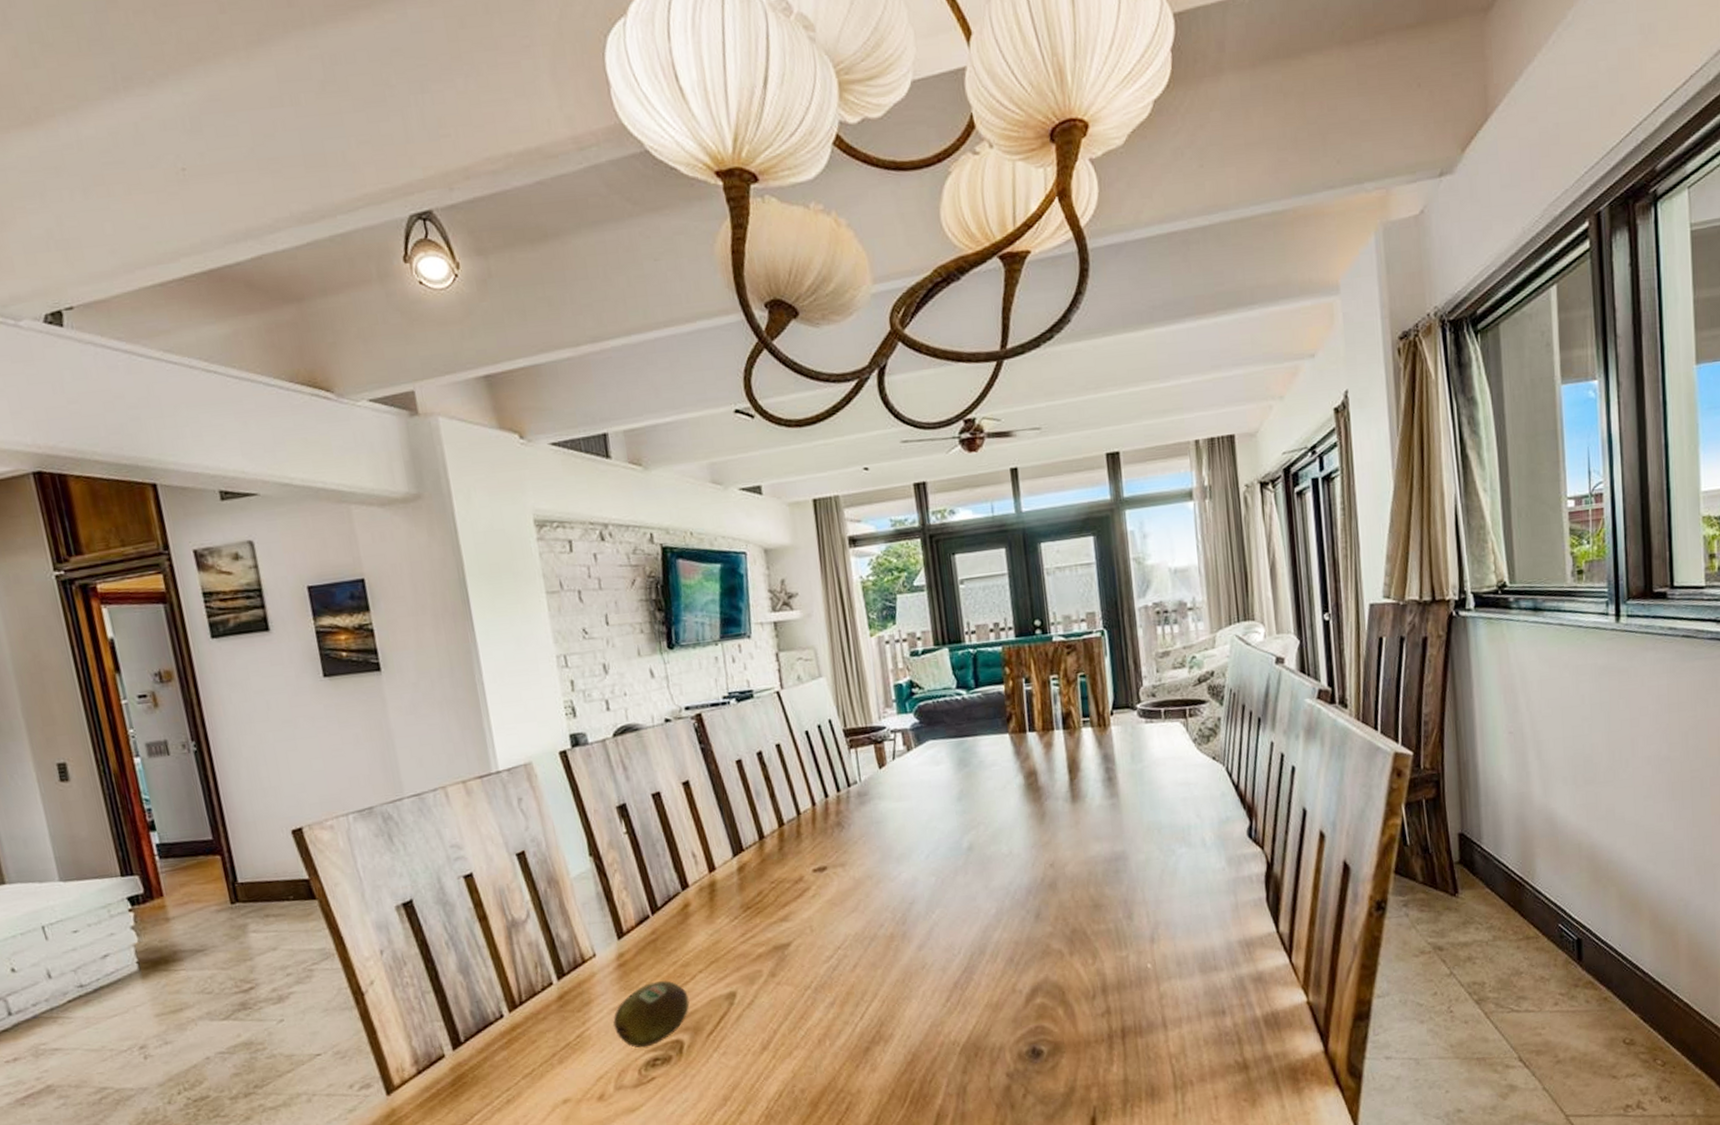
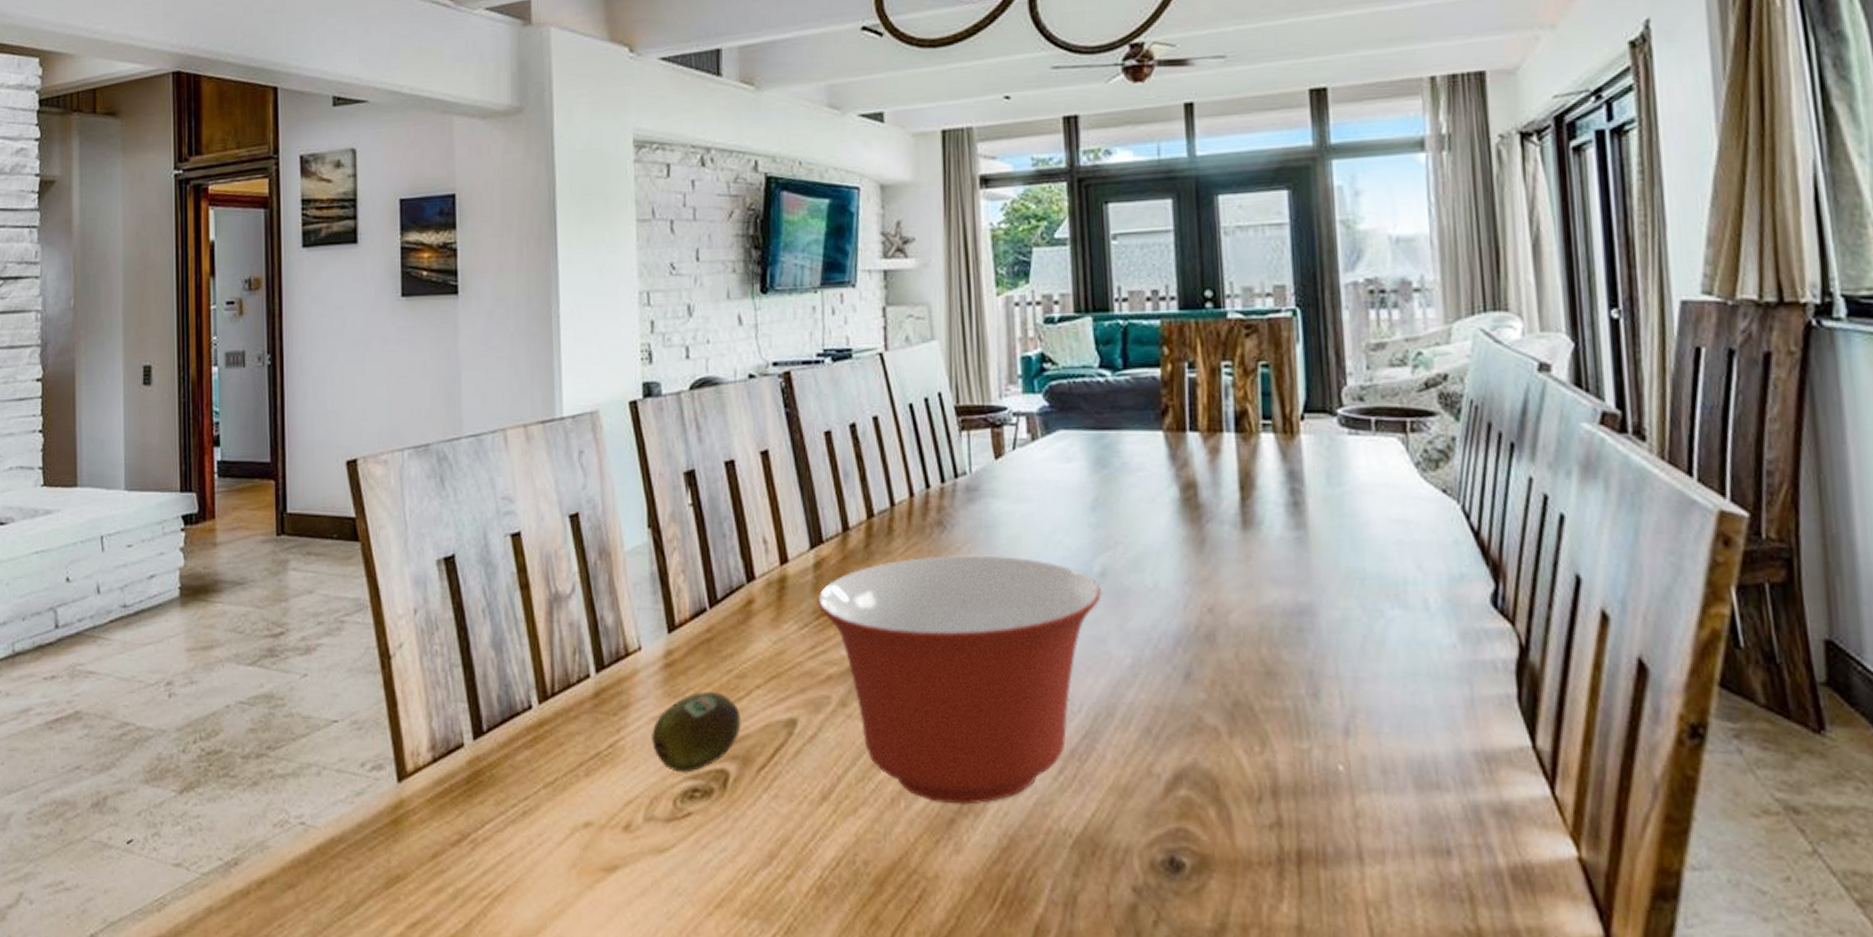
mixing bowl: none [743,843,970,1038] -> present [817,555,1101,805]

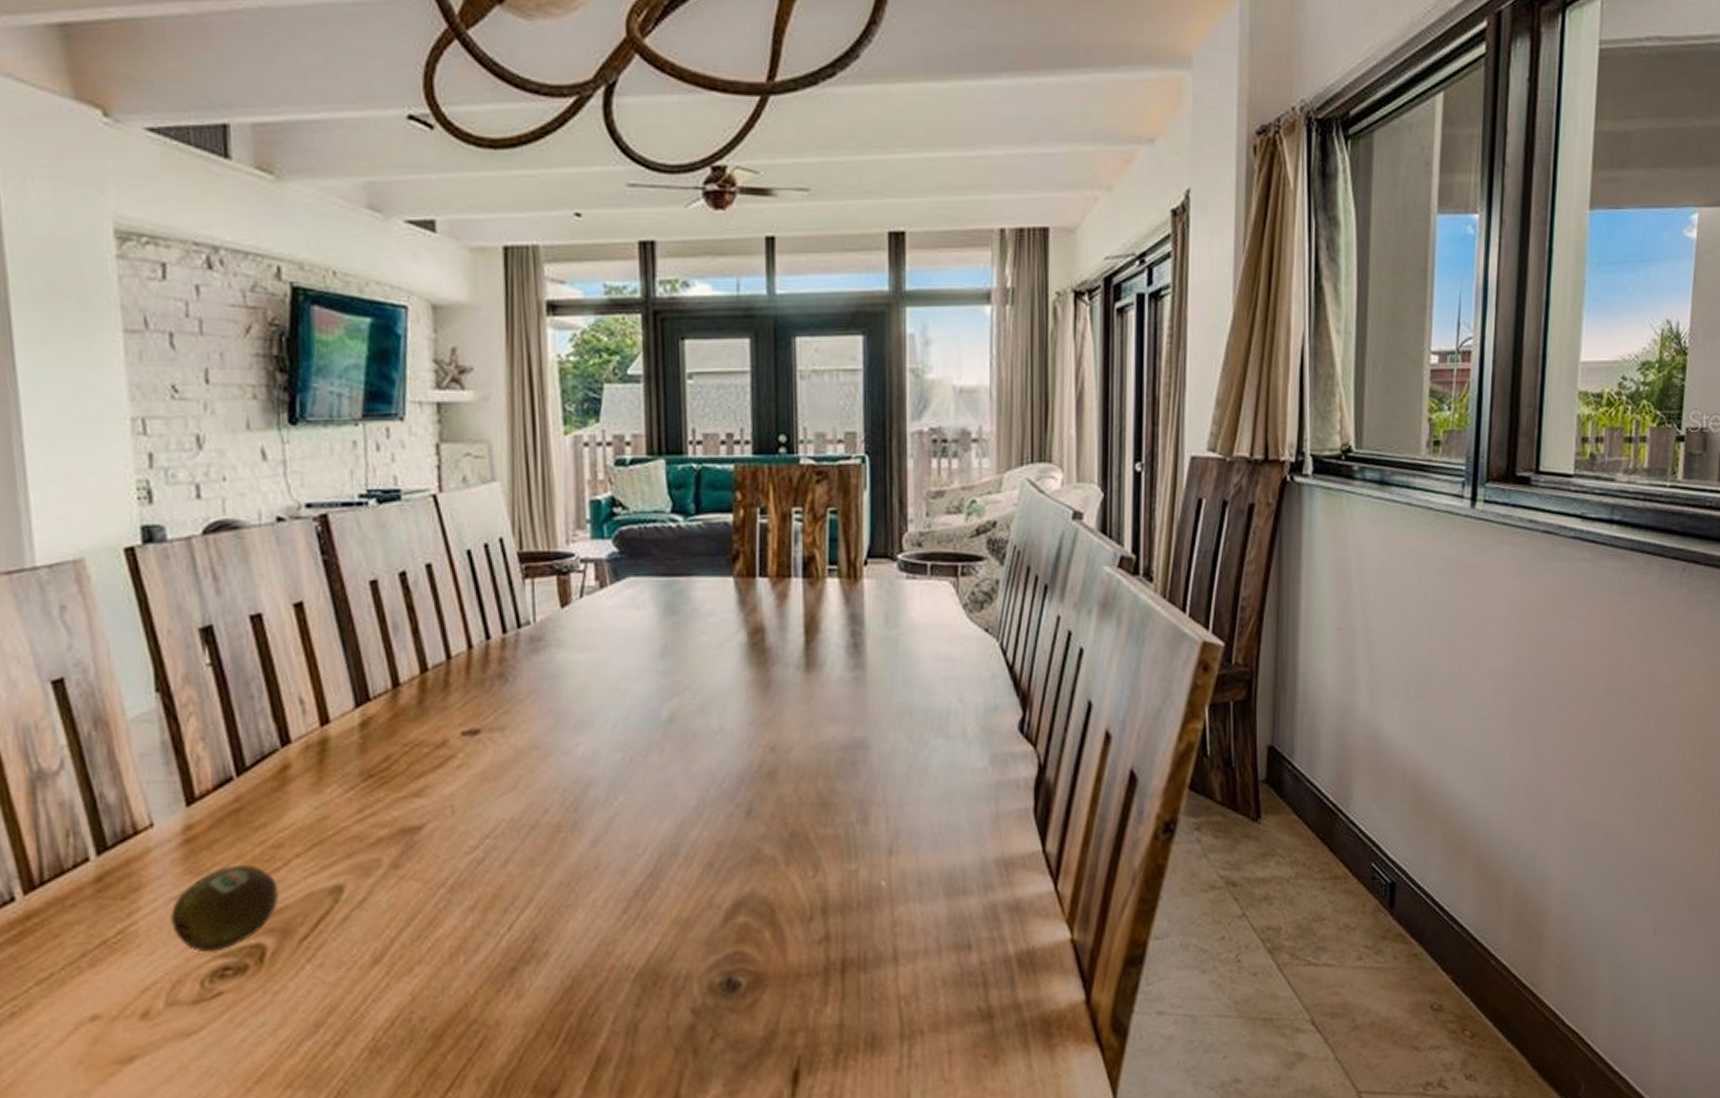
mixing bowl: present [817,555,1101,805] -> none [364,706,668,954]

